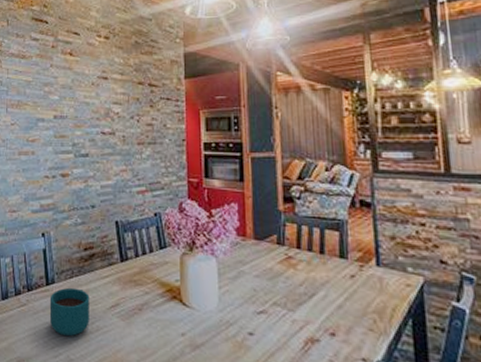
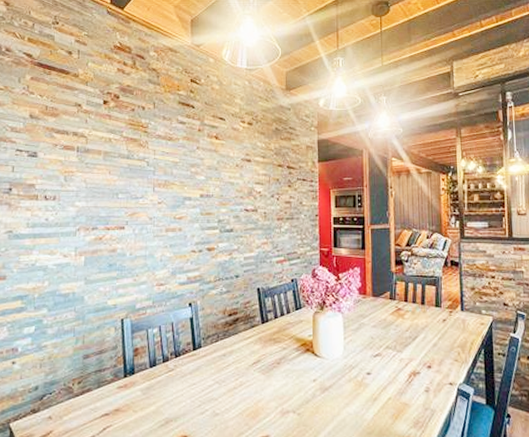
cup: present [49,287,90,337] -> none [196,350,234,394]

